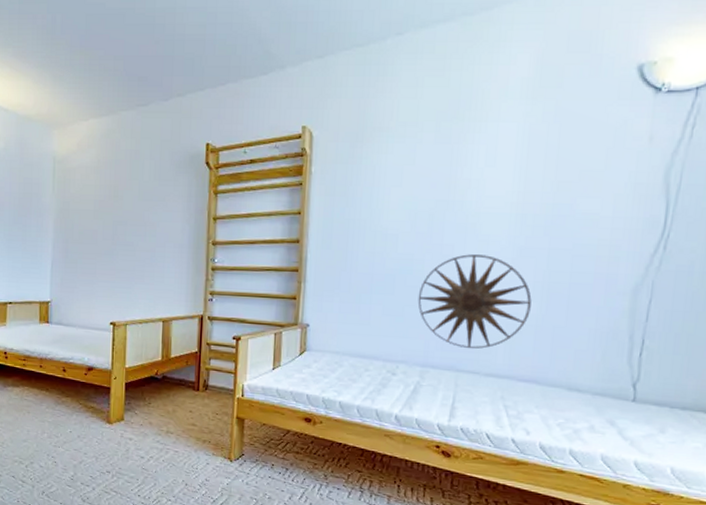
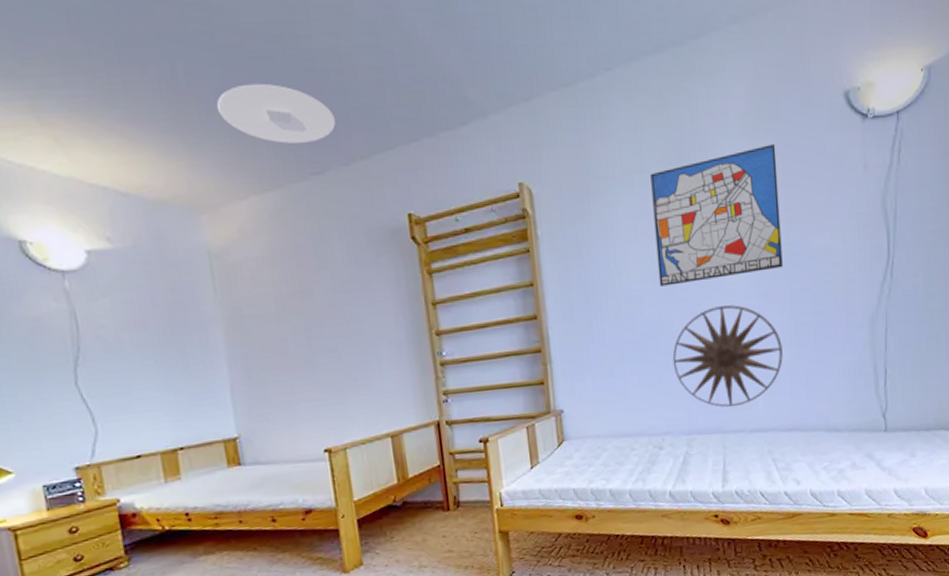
ceiling light: none [78,33,162,82] -> present [216,83,336,145]
wall art: none [416,110,555,230] -> present [650,144,783,287]

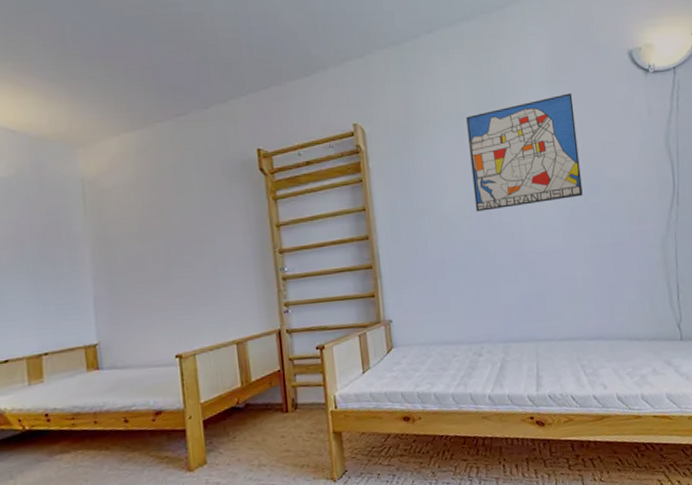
ceiling light: present [216,83,336,145] -> none [97,41,197,91]
wall art: present [672,305,783,407] -> none [488,228,587,318]

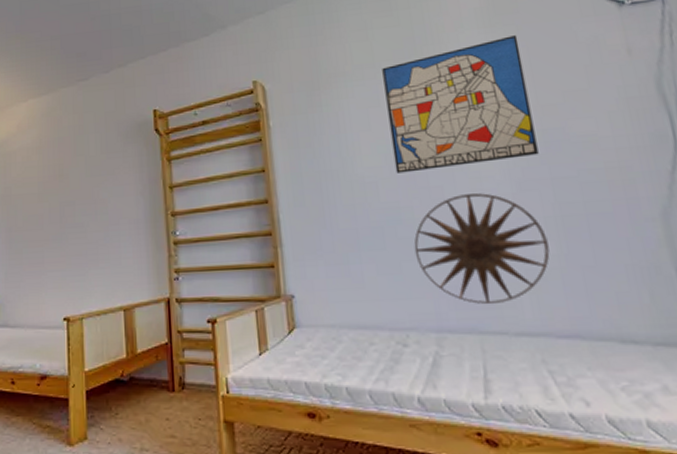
wall art: none [488,228,587,318] -> present [414,193,550,305]

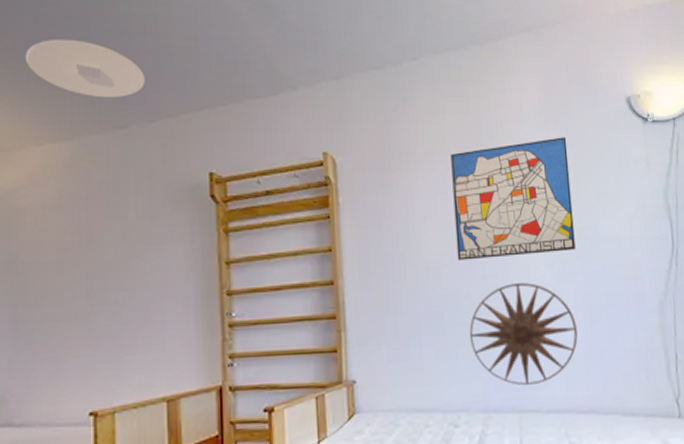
ceiling light: none [14,15,100,59] -> present [25,39,145,99]

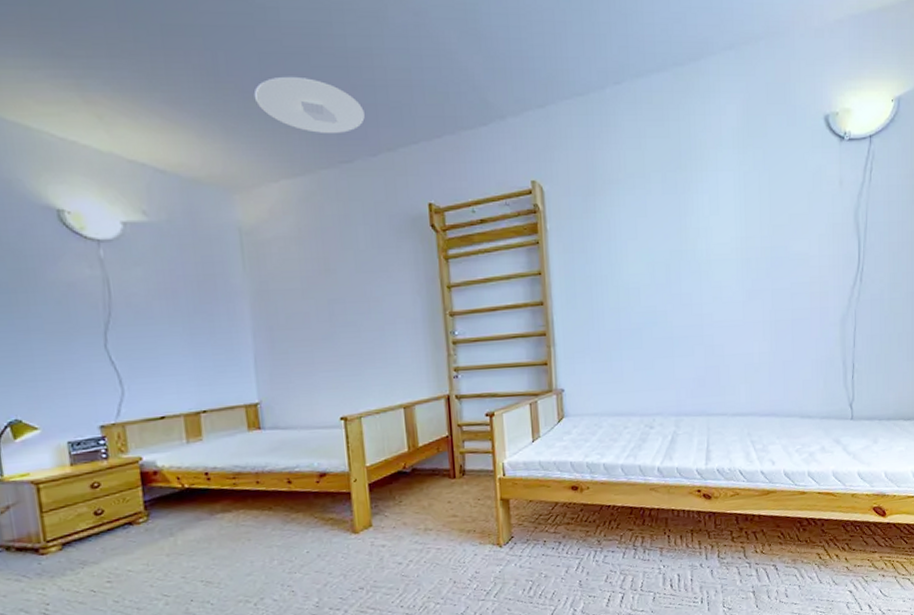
wall art: present [451,137,576,260] -> none [651,159,766,281]
wall art: present [469,283,578,386] -> none [665,300,763,393]

